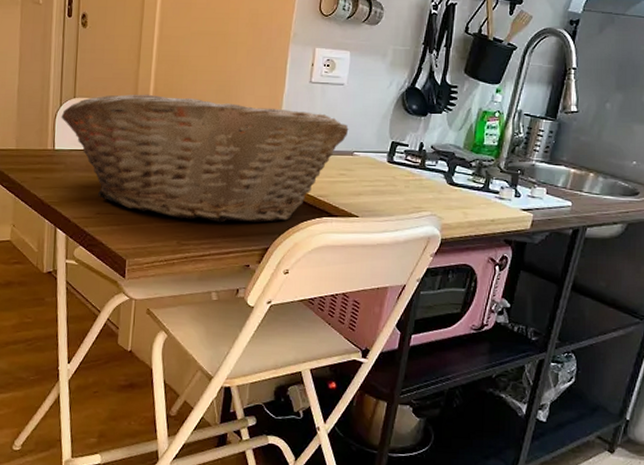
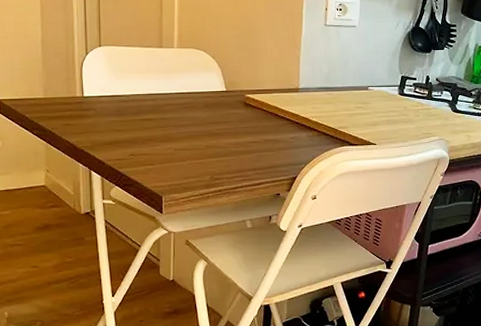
fruit basket: present [61,94,349,223] -> none [88,41,363,157]

